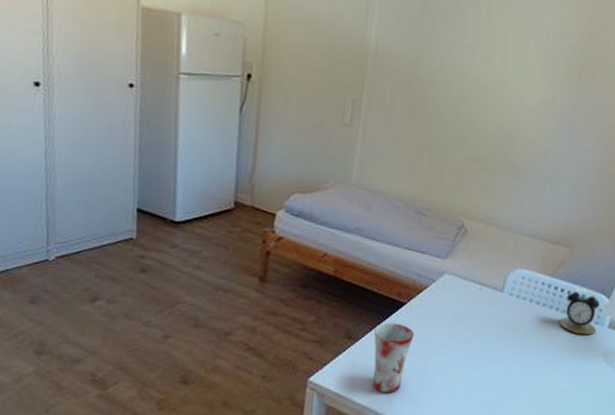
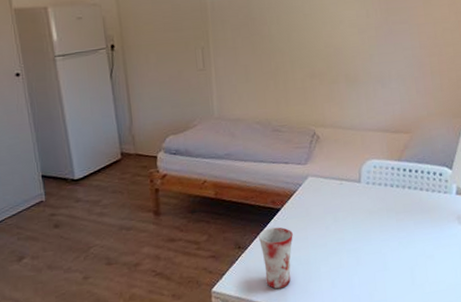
alarm clock: present [559,289,600,336] -> none [413,166,446,206]

